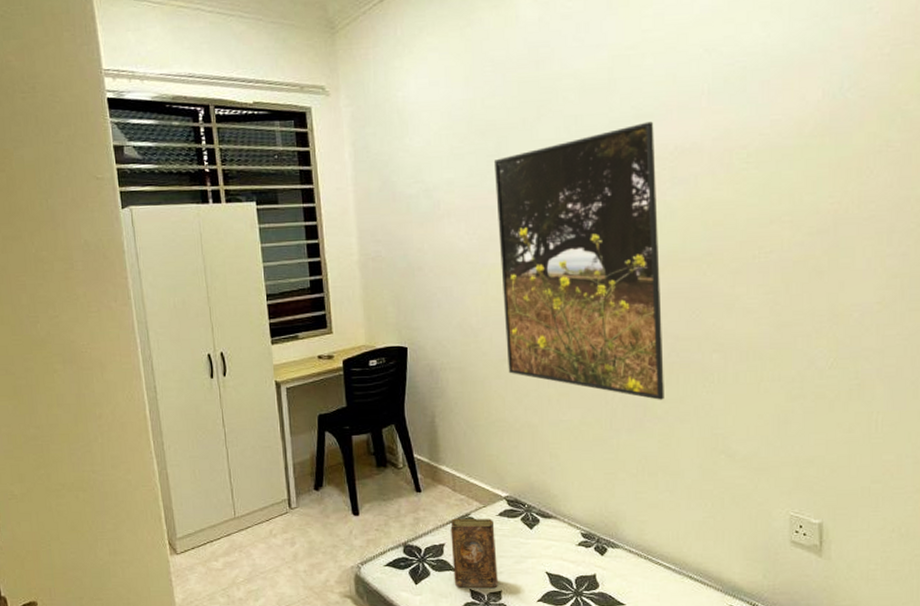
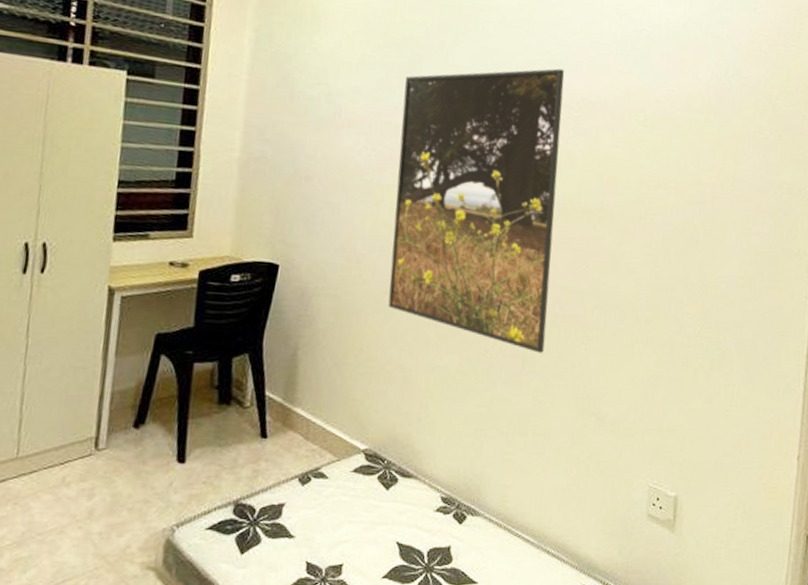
book: present [450,519,498,588] -> none [288,474,347,560]

